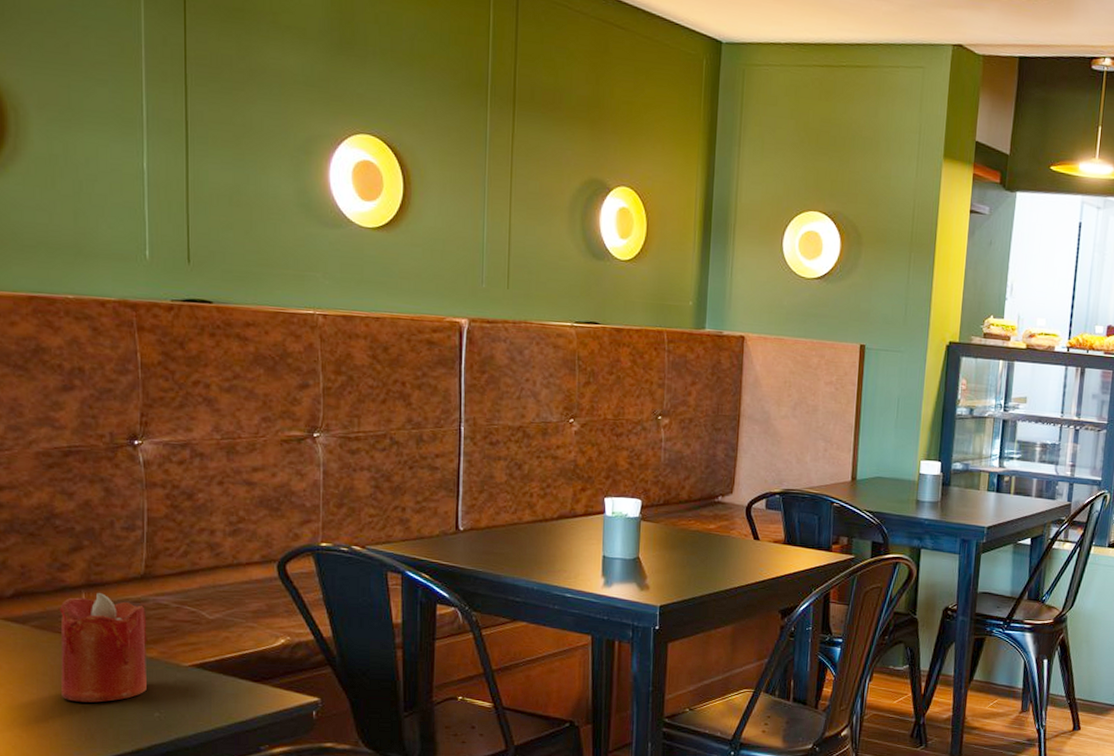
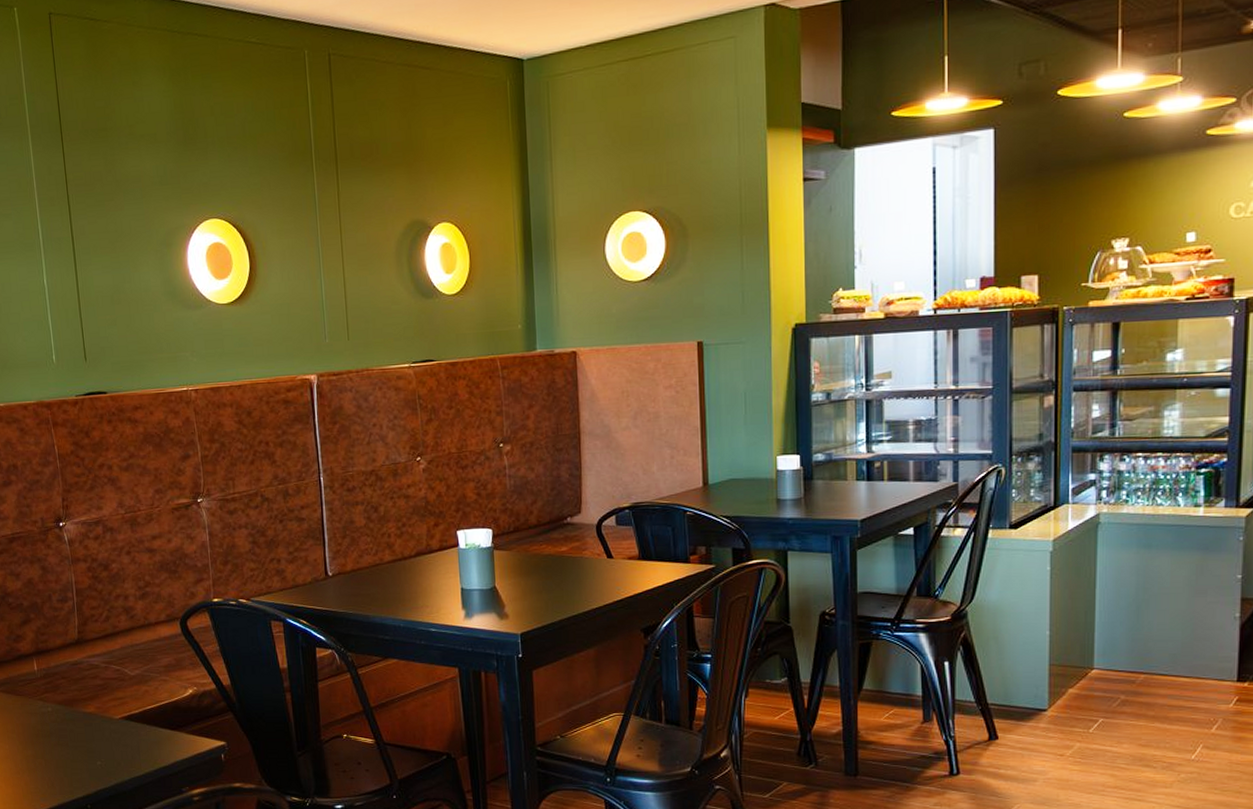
candle: present [60,592,148,703] -> none [18,658,90,755]

